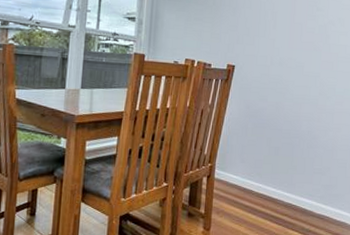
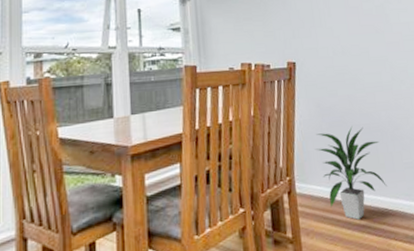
indoor plant: none [238,130,296,208] -> present [315,126,387,220]

